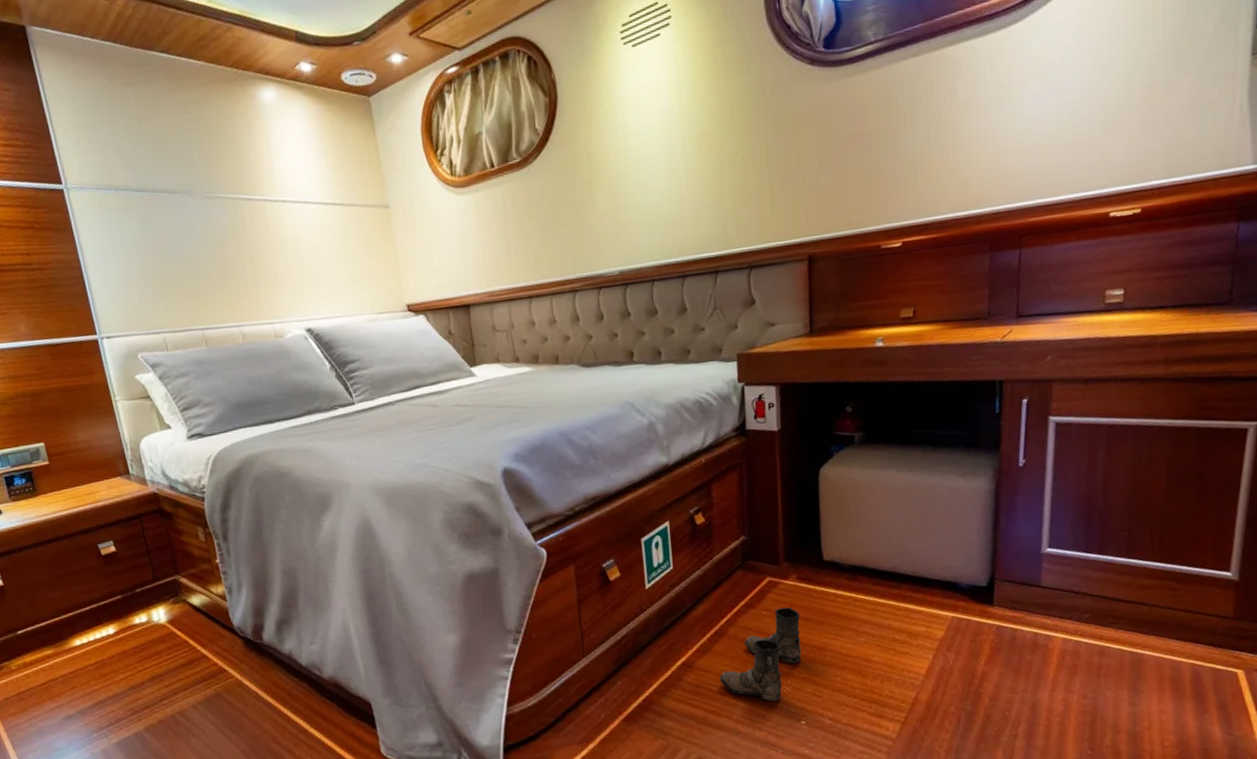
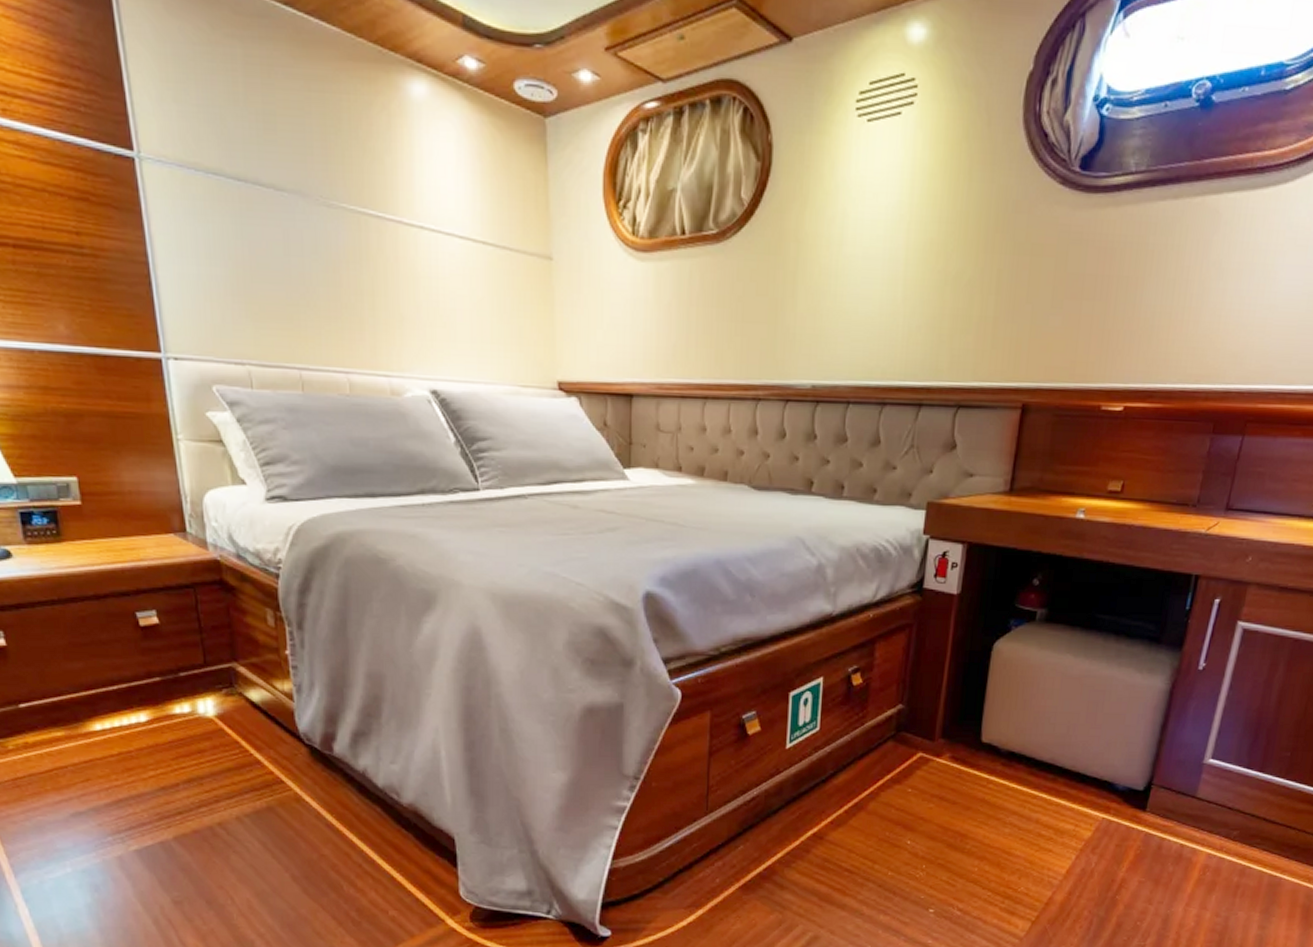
boots: present [719,607,802,702] -> none [850,787,947,886]

